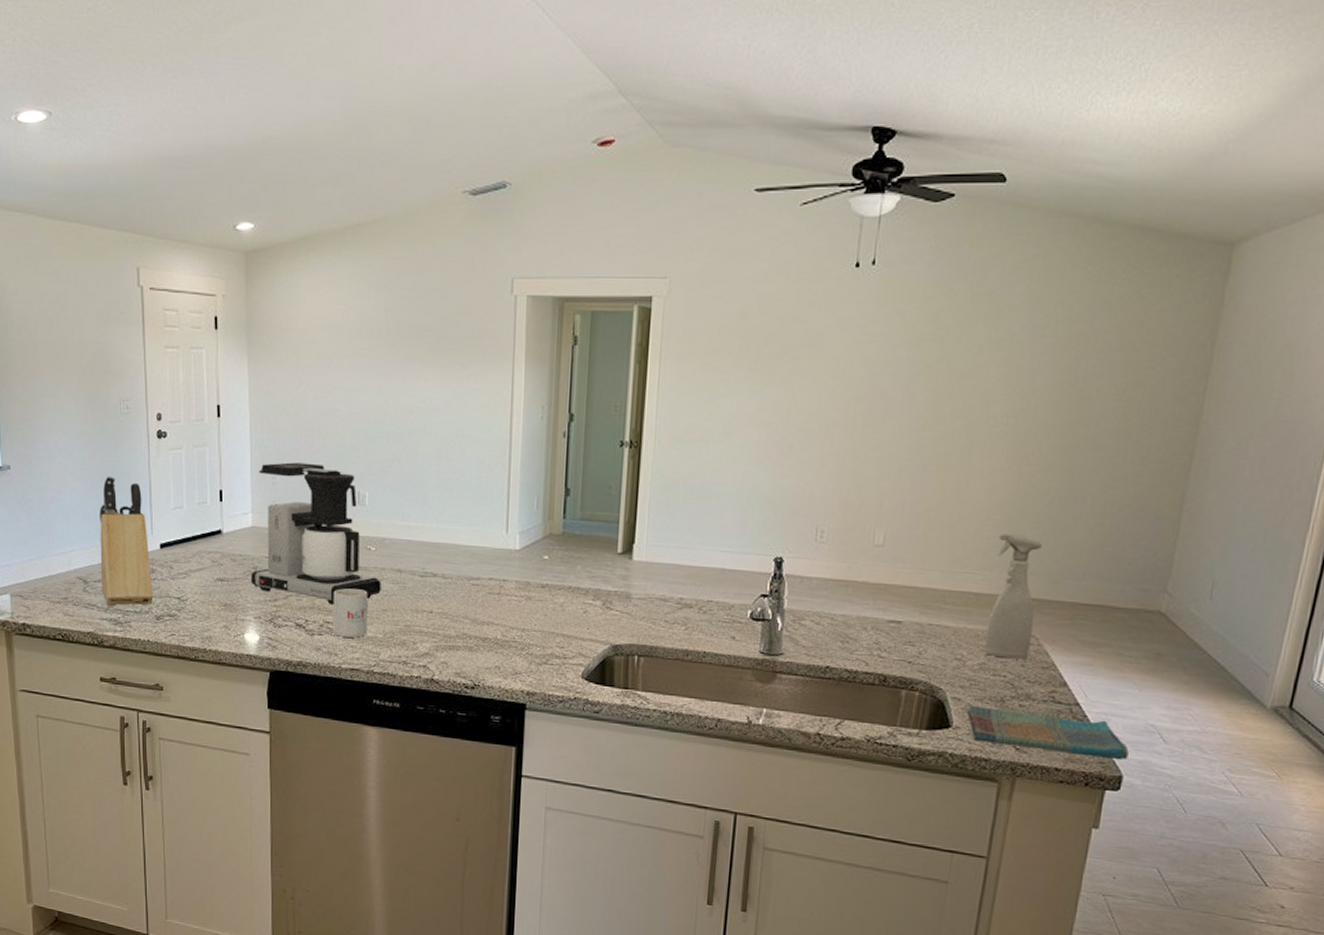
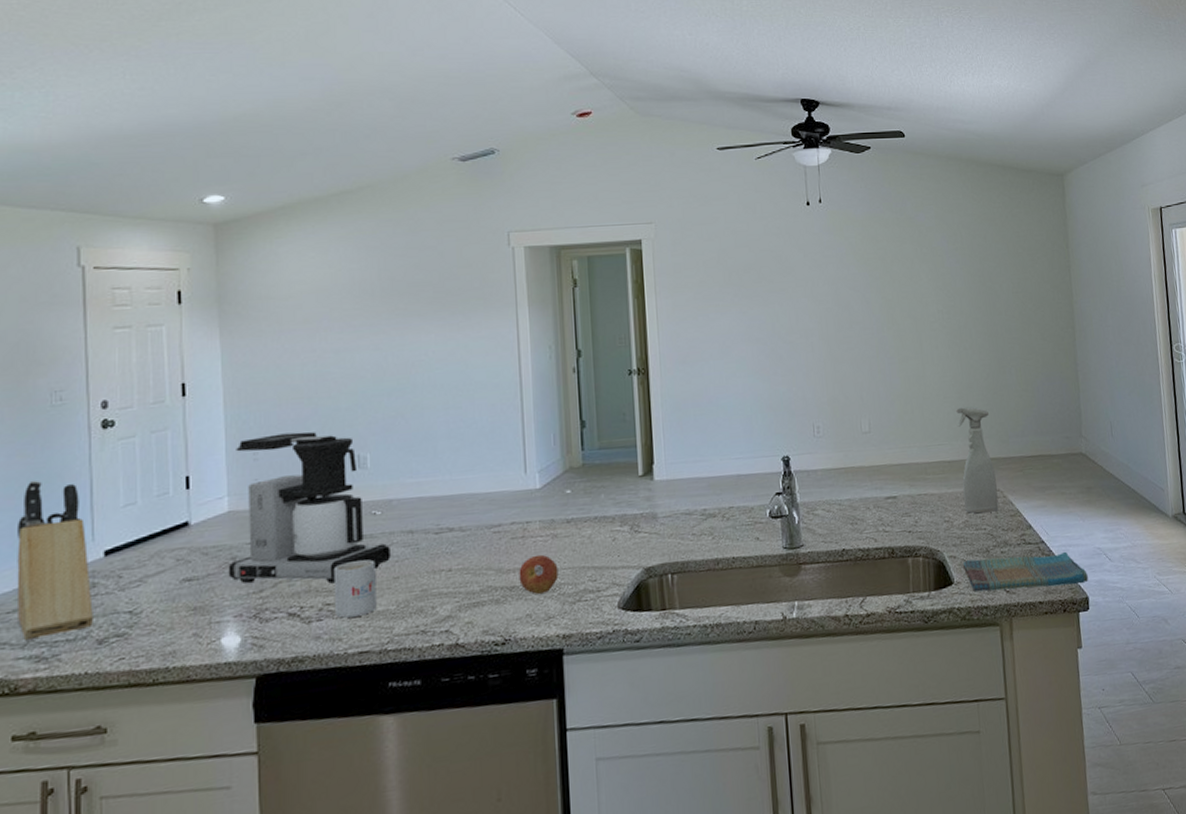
fruit: none [492,613,529,651] -> present [519,554,559,595]

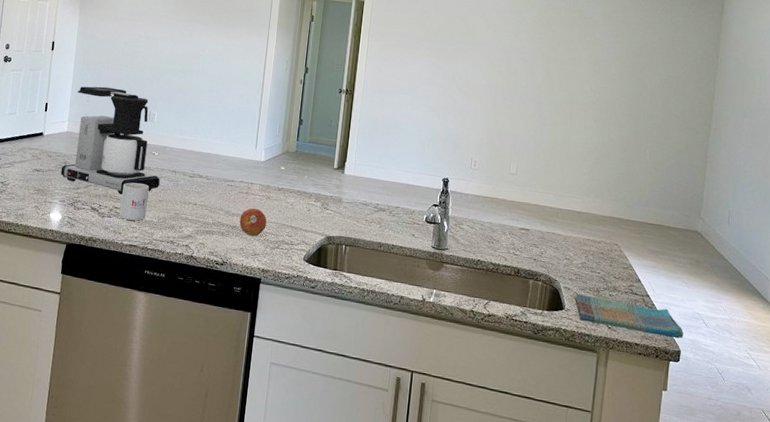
spray bottle: present [956,406,999,514] -> none [584,171,619,261]

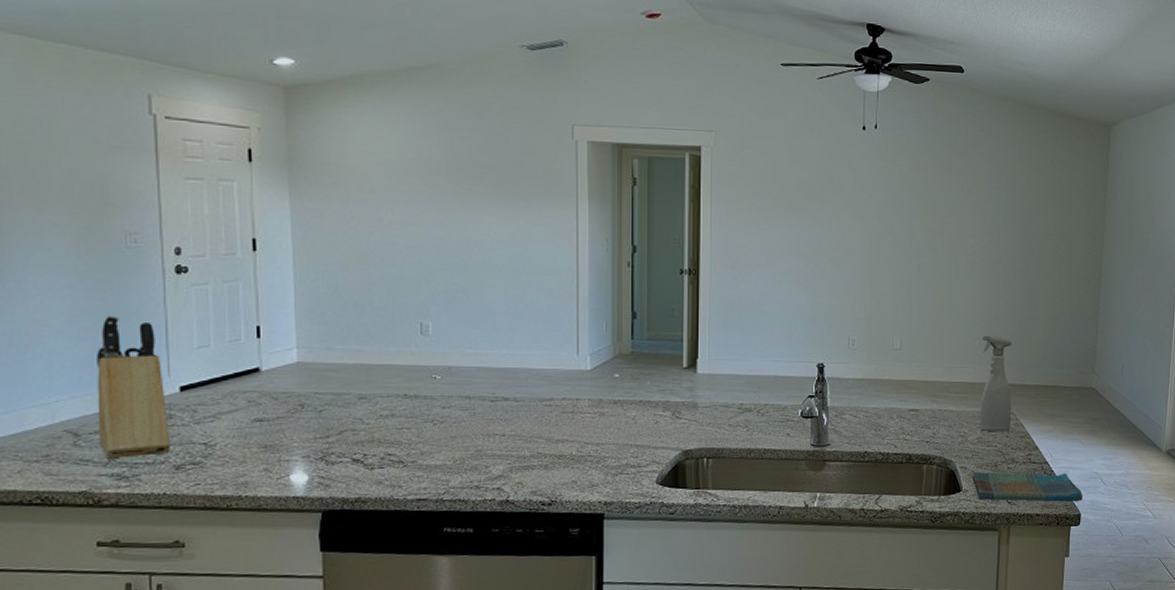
coffee maker: present [60,86,160,195] -> none [296,295,449,437]
mug: present [120,182,149,221] -> none [395,418,435,468]
fruit: present [239,208,267,237] -> none [567,429,603,465]
spray bottle: none [584,171,619,261] -> present [979,335,1012,432]

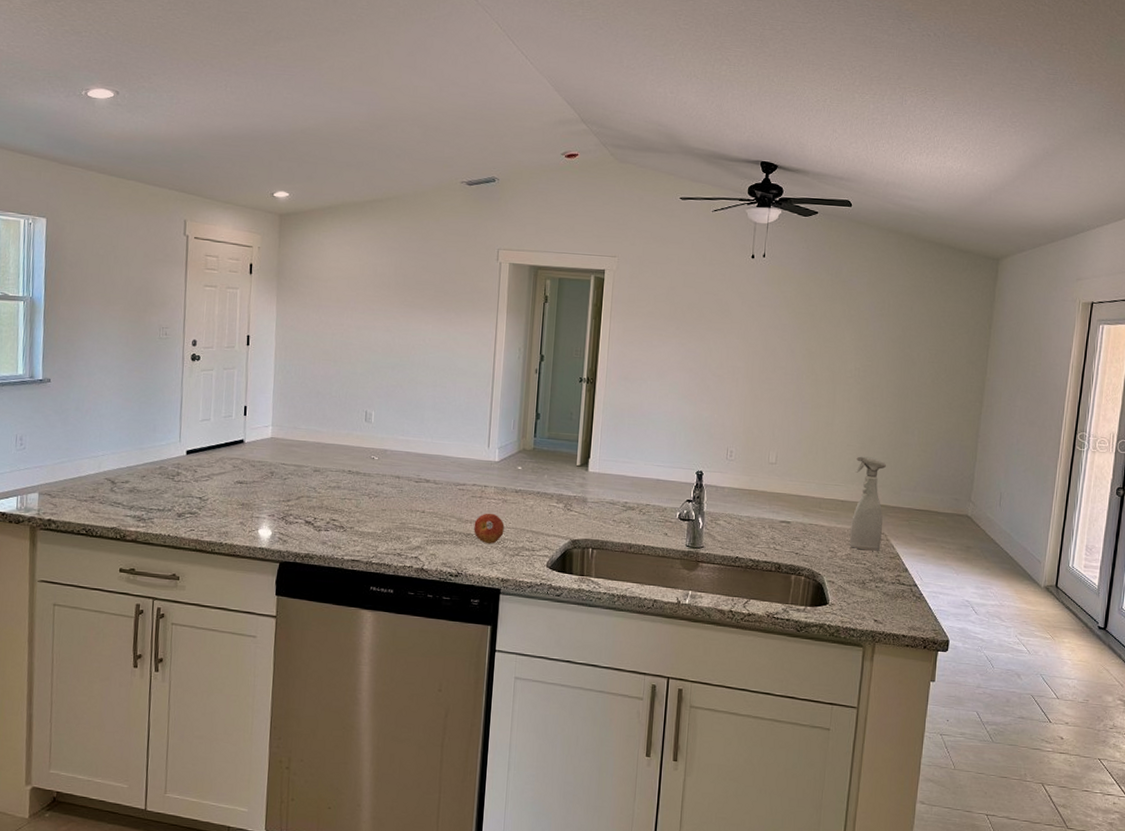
knife block: present [97,315,170,460] -> none [128,390,177,505]
fruit: none [567,429,603,465] -> present [474,513,504,544]
dish towel: present [971,472,1083,502] -> none [838,587,952,628]

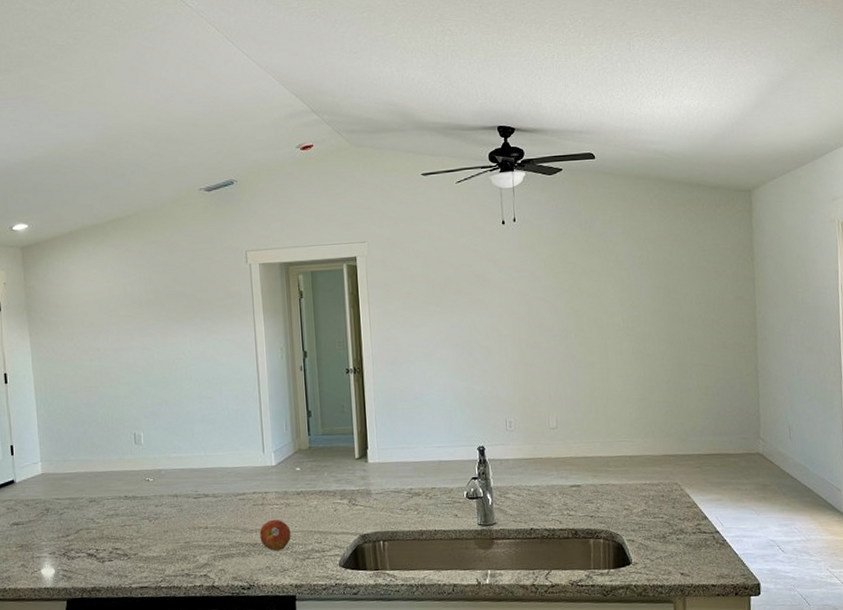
spray bottle: present [849,456,886,551] -> none [638,407,676,504]

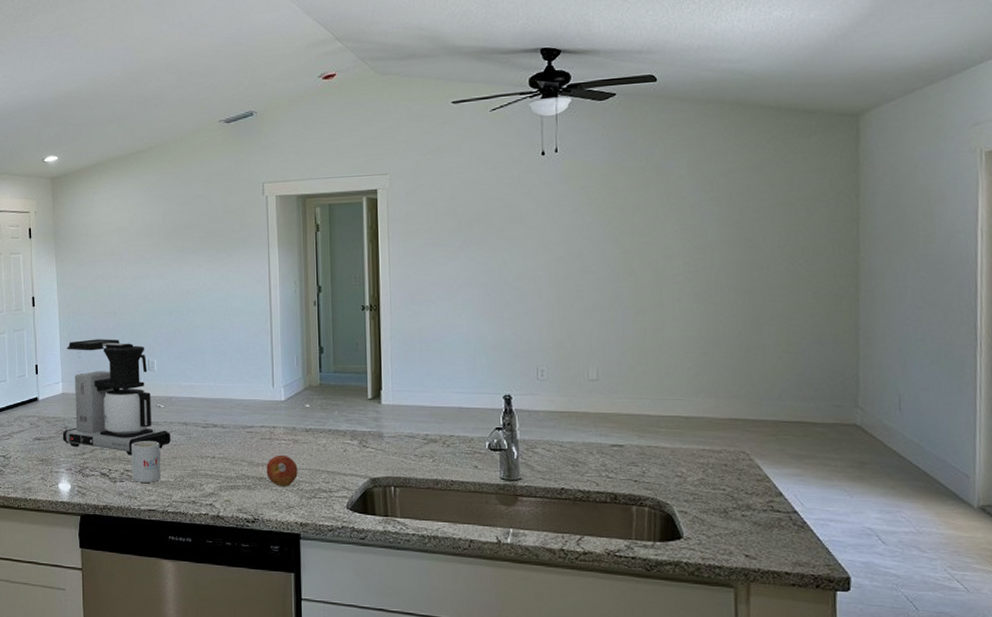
coffee maker: none [43,414,161,533] -> present [62,339,171,455]
mug: none [119,516,152,560] -> present [131,441,161,483]

